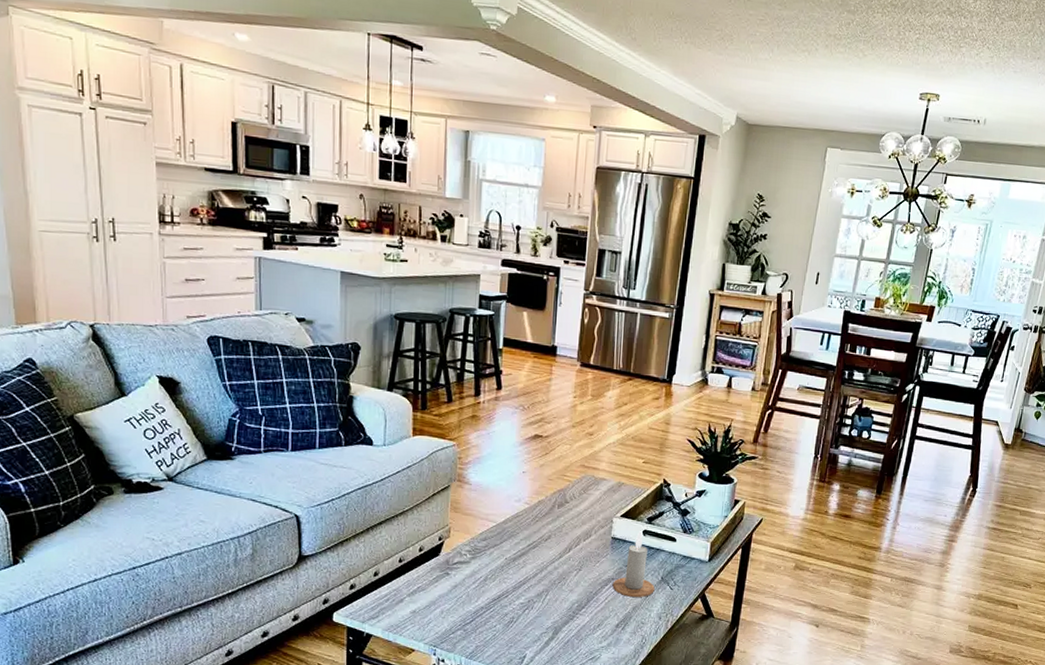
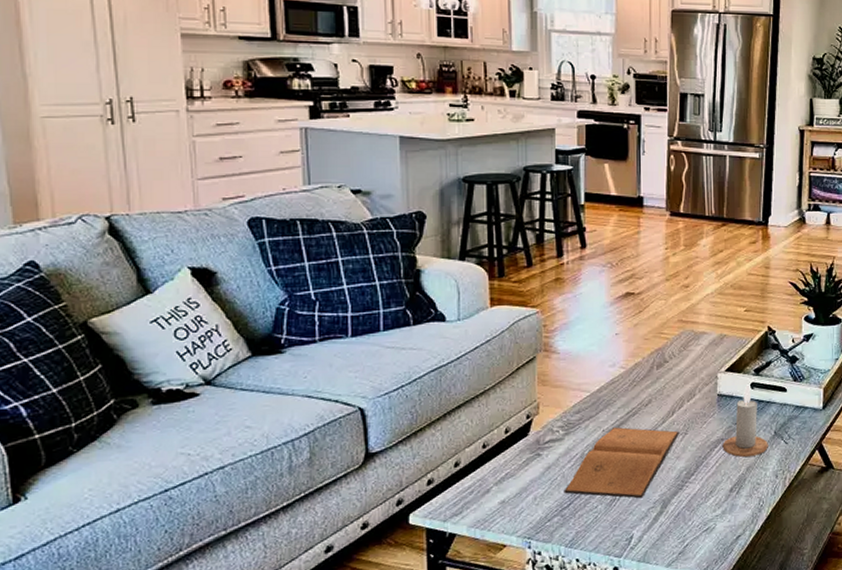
notebook: none [467,556,575,623] -> present [564,426,680,499]

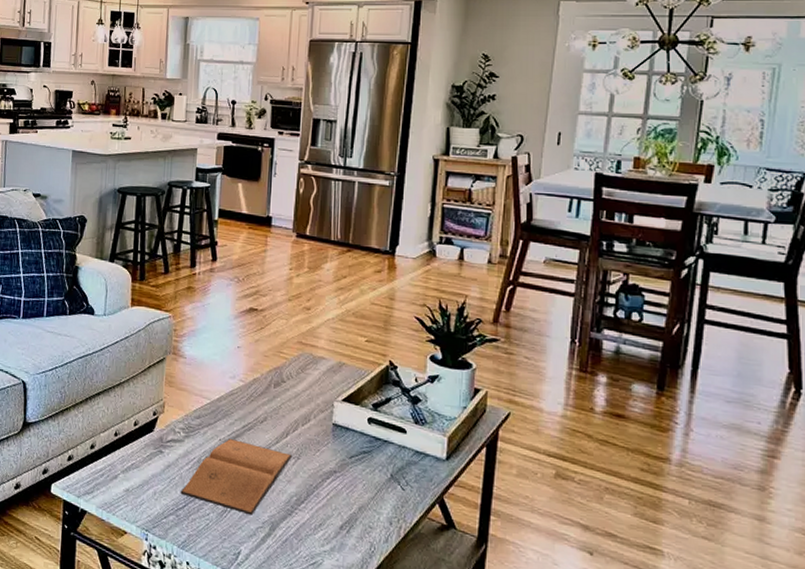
candle: present [722,384,768,457] -> none [334,418,383,497]

